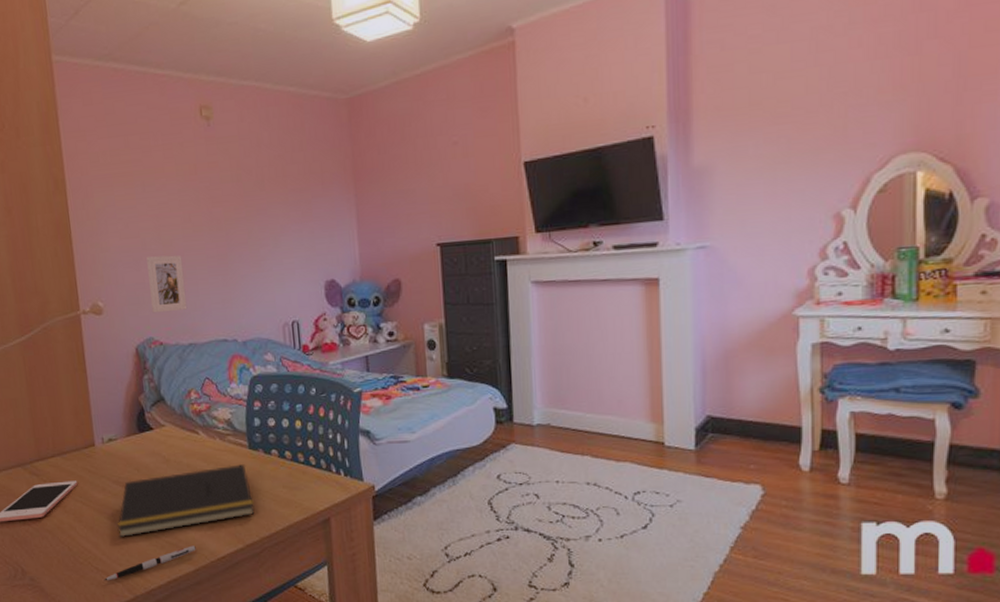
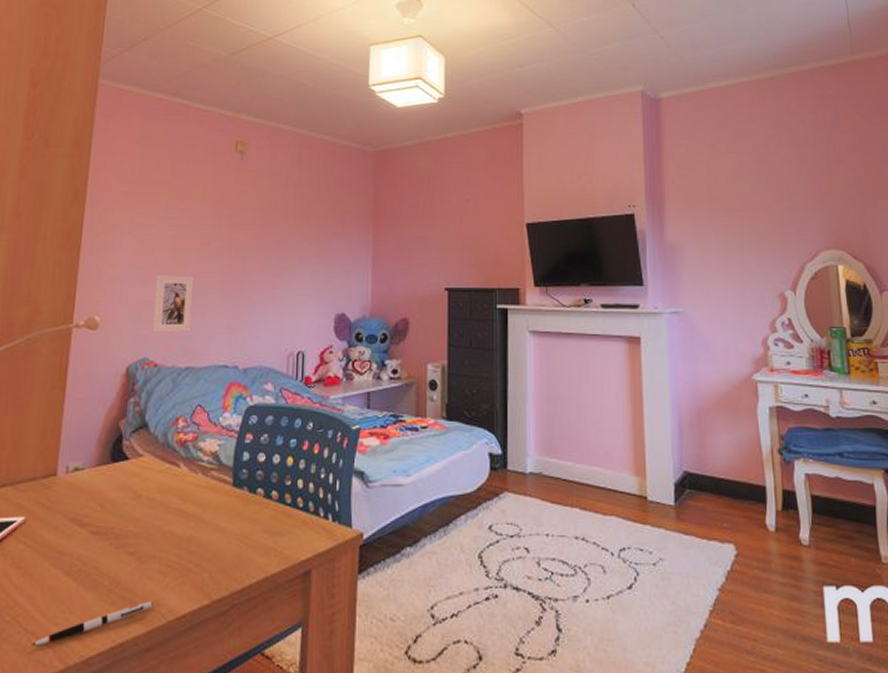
notepad: present [117,464,255,538] -> none [61,504,229,590]

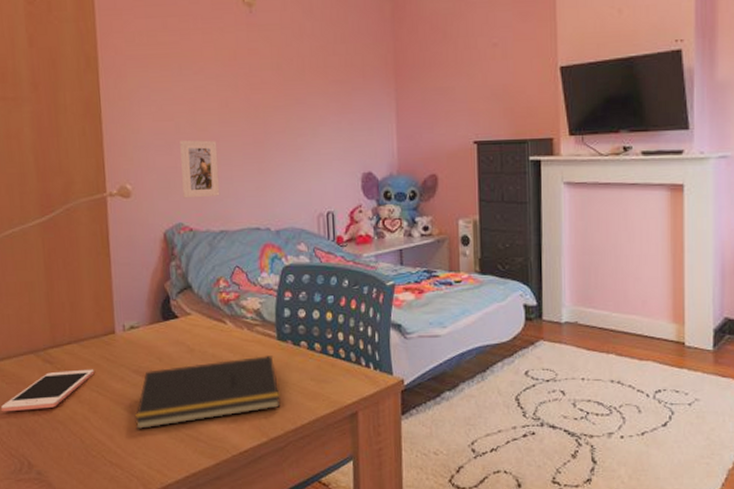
pen: present [30,601,153,646] -> none [117,439,218,476]
notepad: none [61,504,229,590] -> present [135,356,281,430]

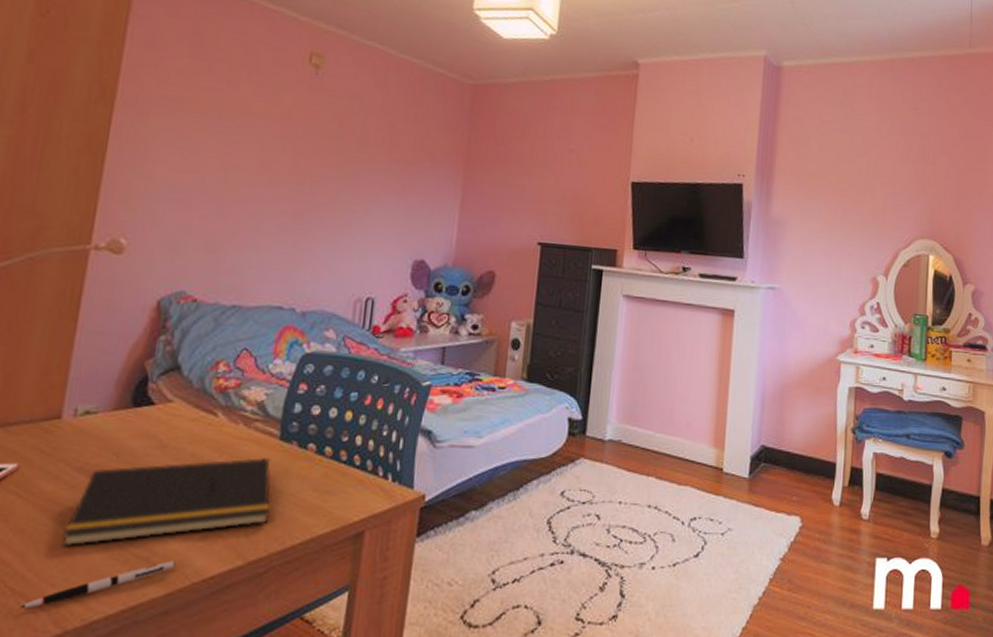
pen: none [117,439,218,476] -> present [18,561,176,609]
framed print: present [180,140,220,199] -> none [191,197,249,265]

